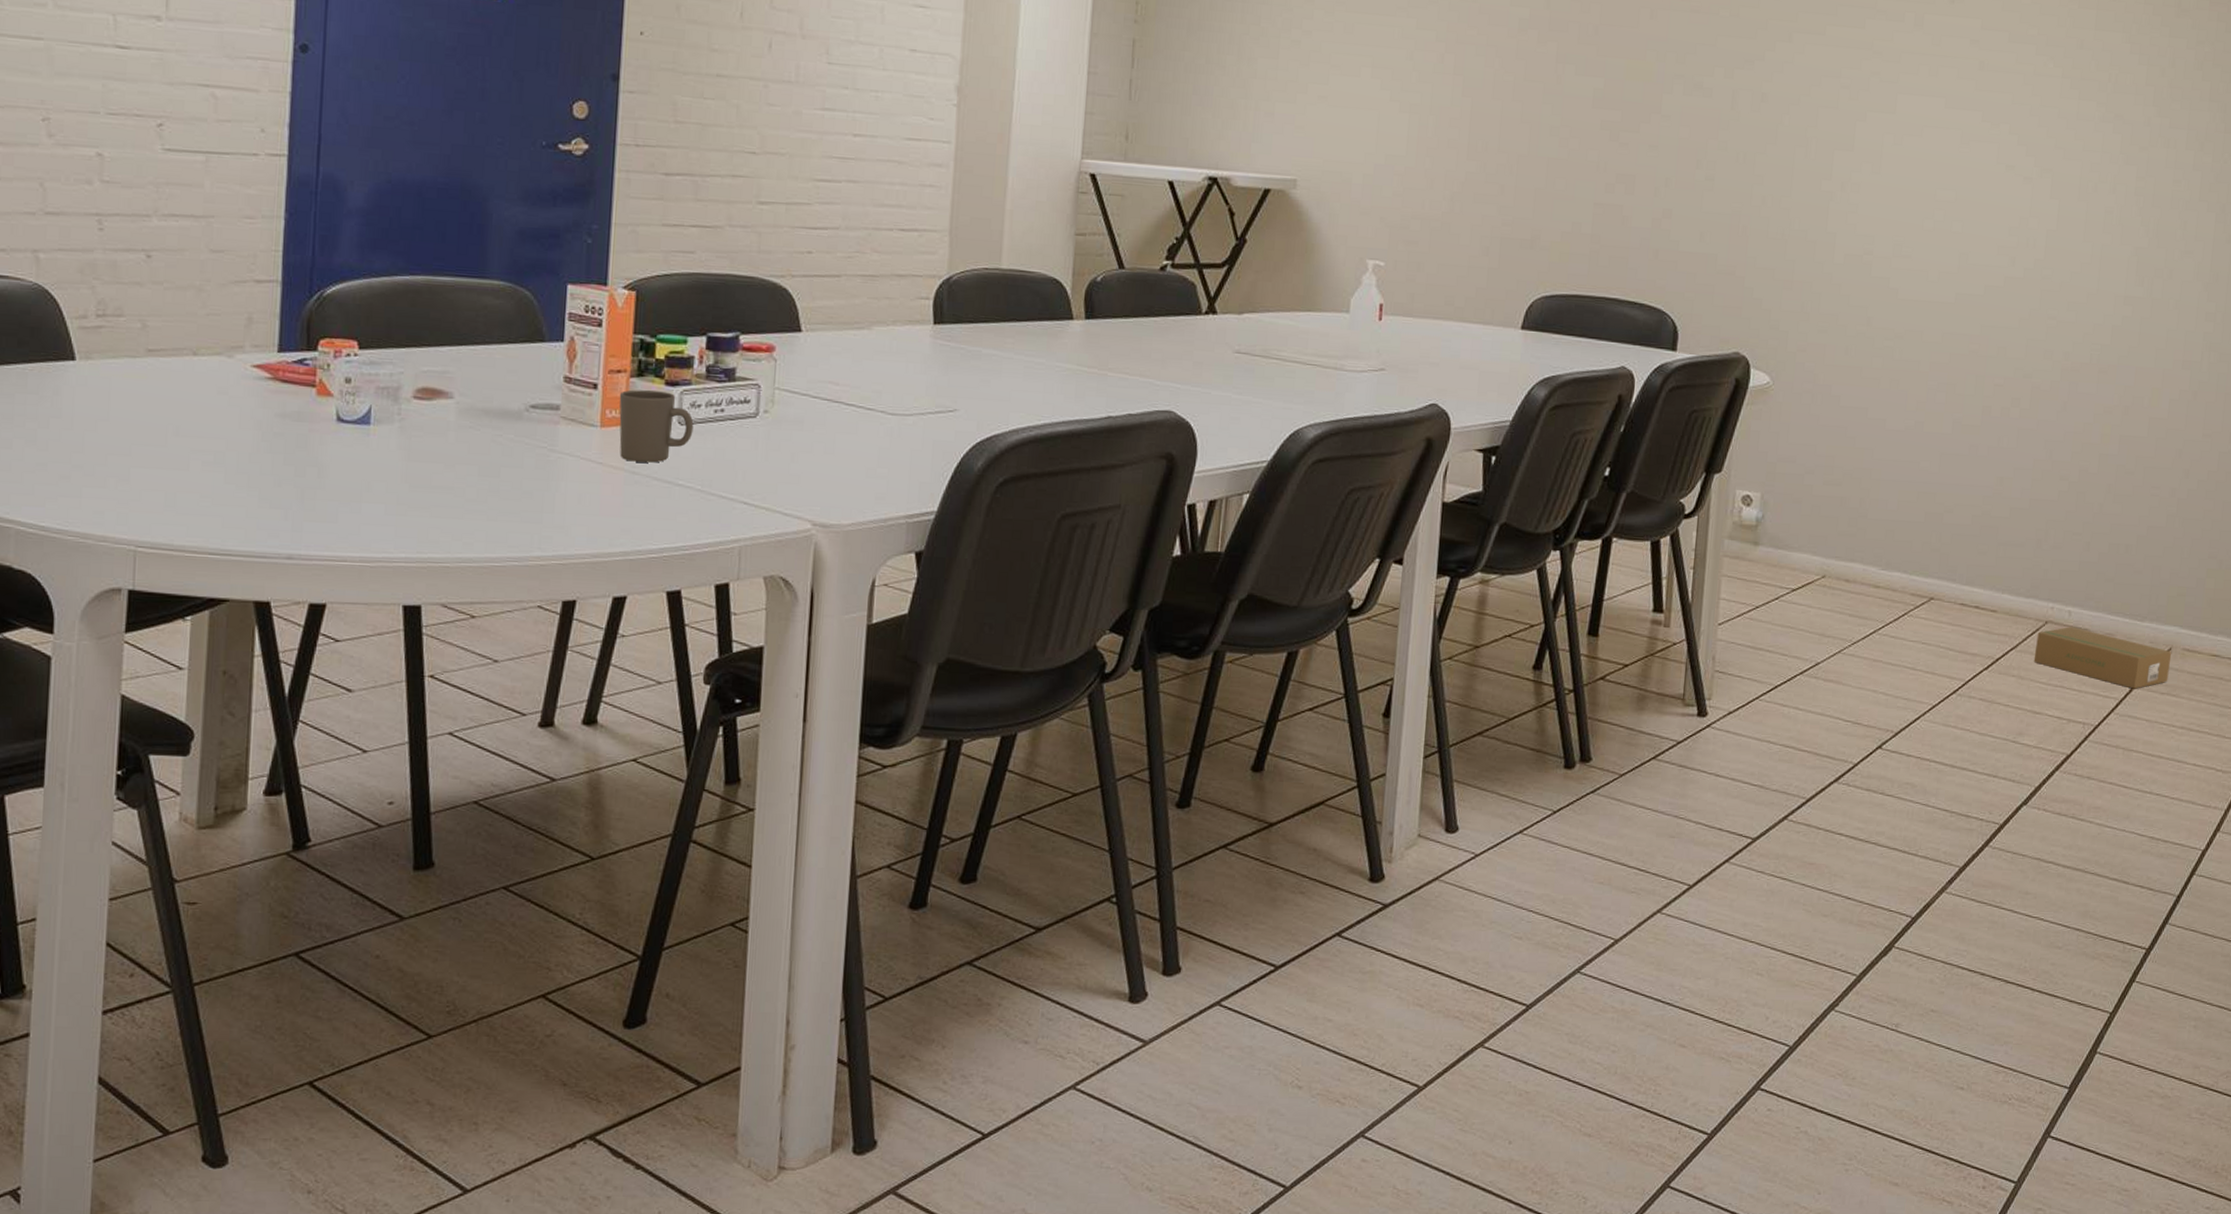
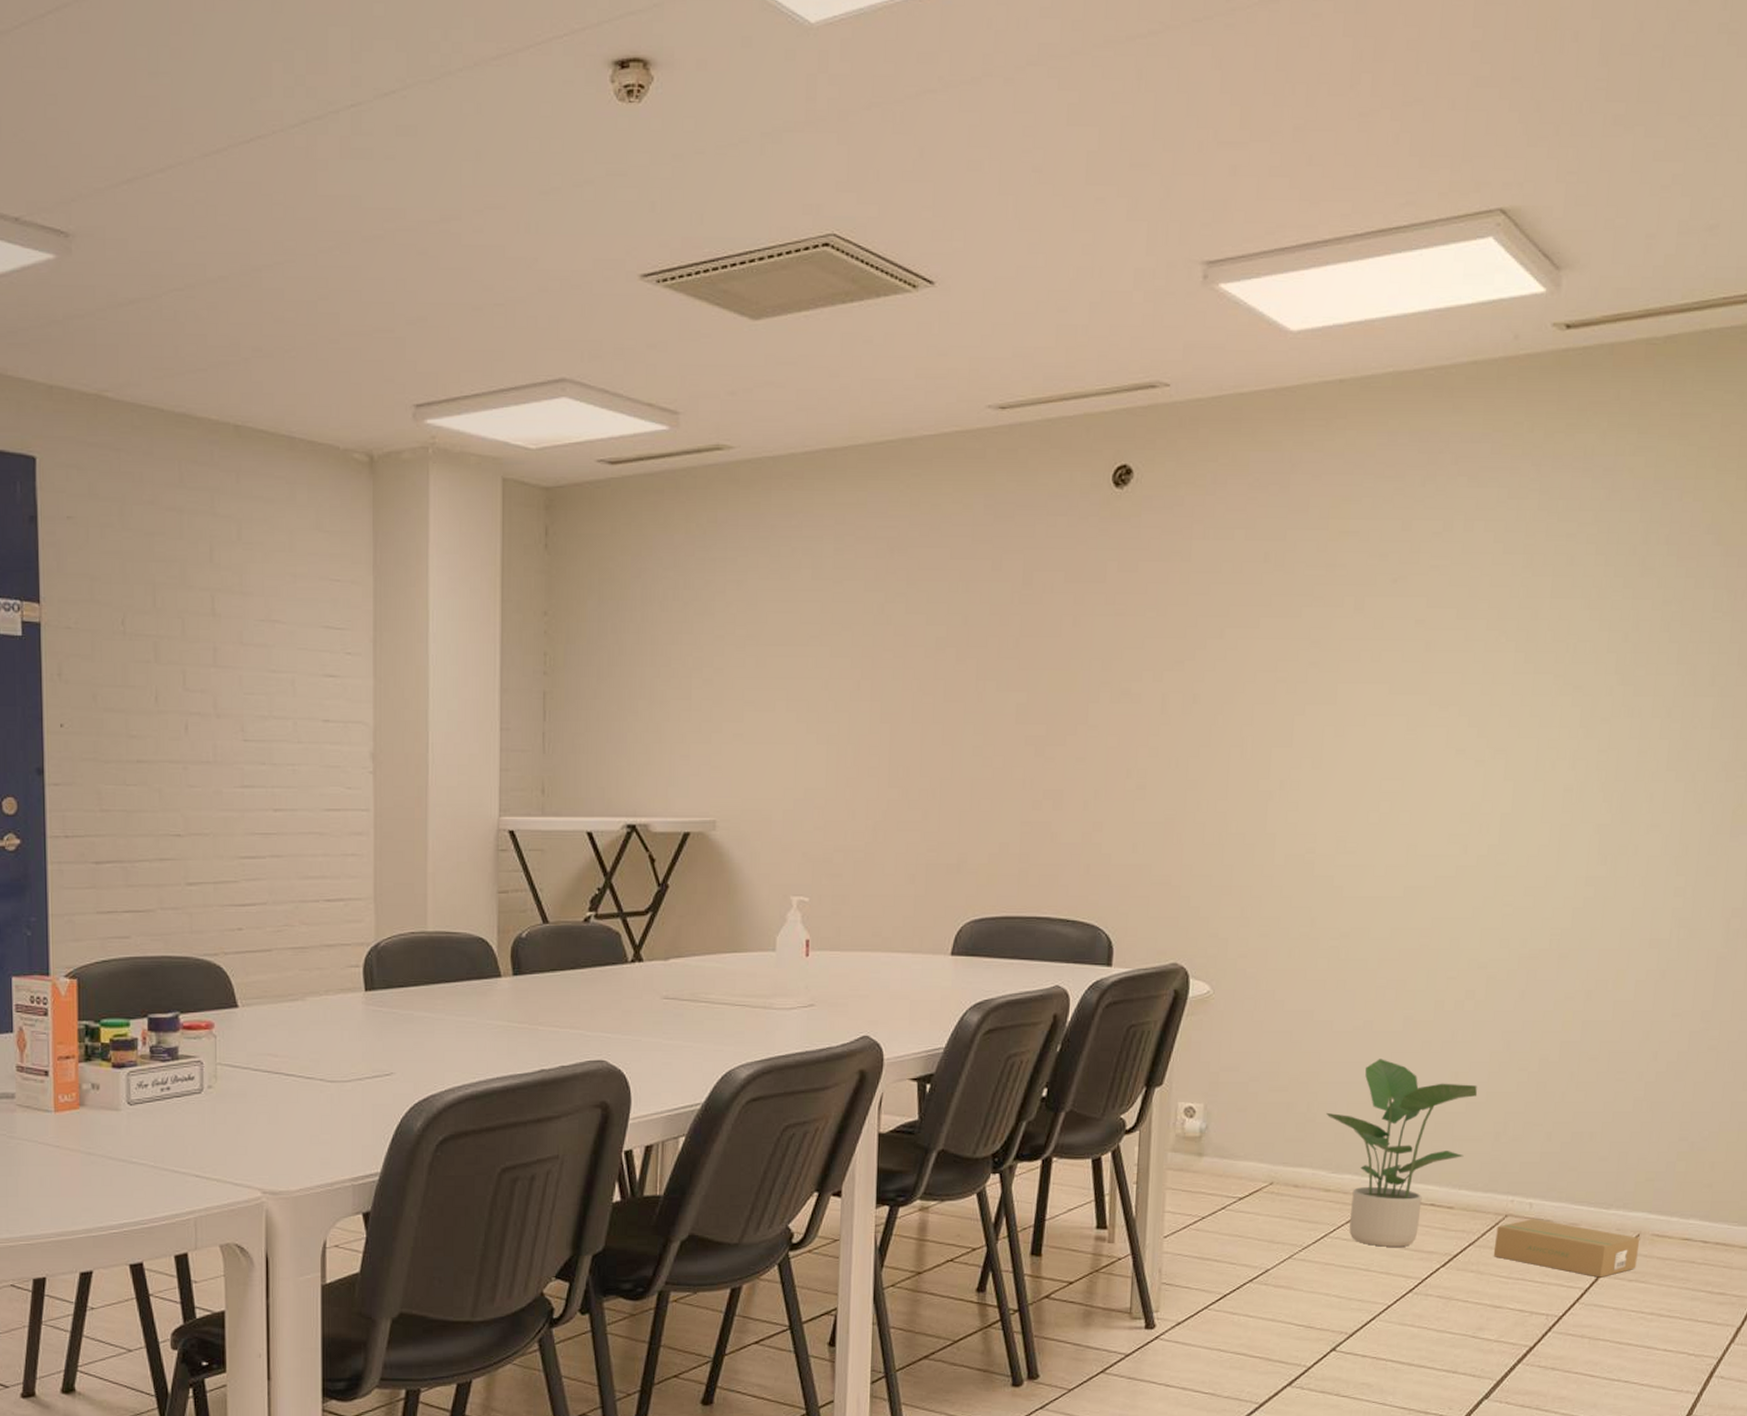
mug: present [619,390,694,463] -> none [70,1074,142,1143]
potted plant: none [1878,459,2021,648] -> present [1326,1059,1478,1247]

